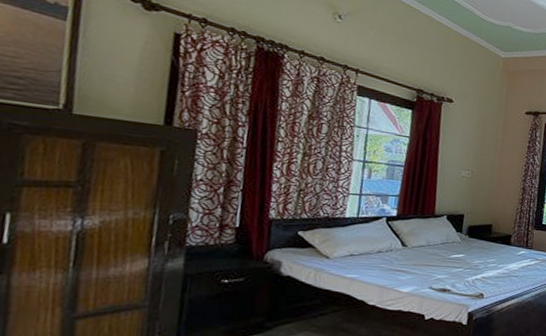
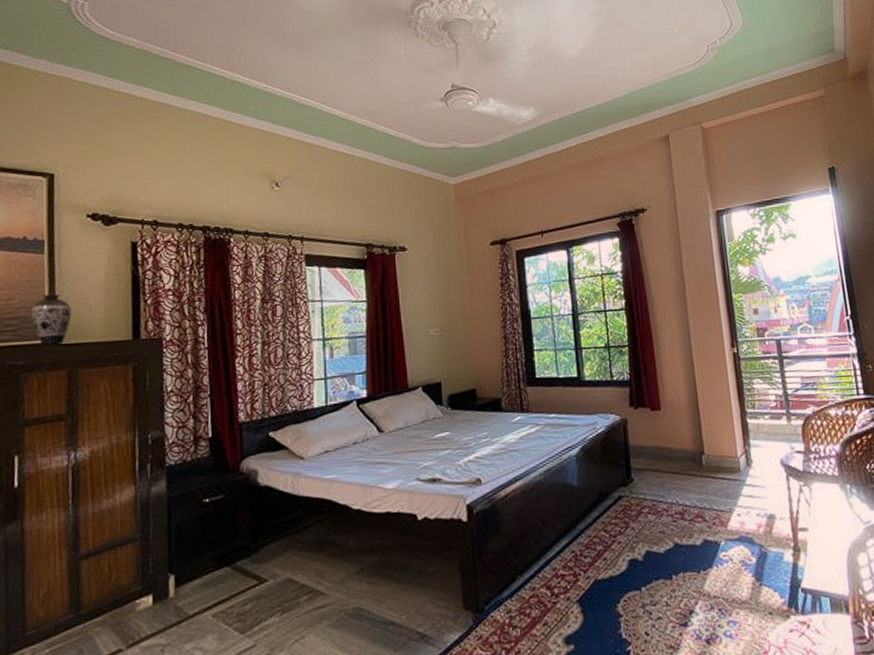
decorative vase: none [41,61,95,115] -> present [30,294,72,347]

